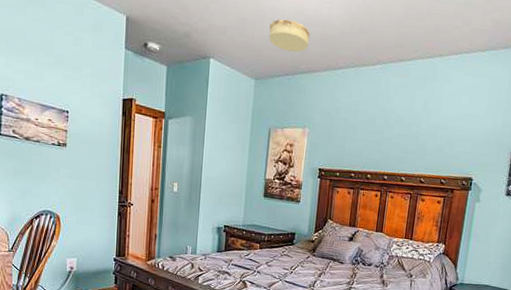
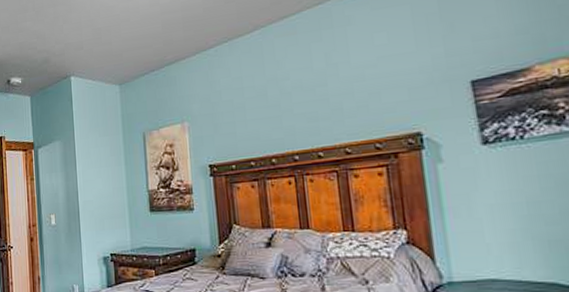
ceiling light: present [269,19,310,52] -> none [126,14,171,47]

